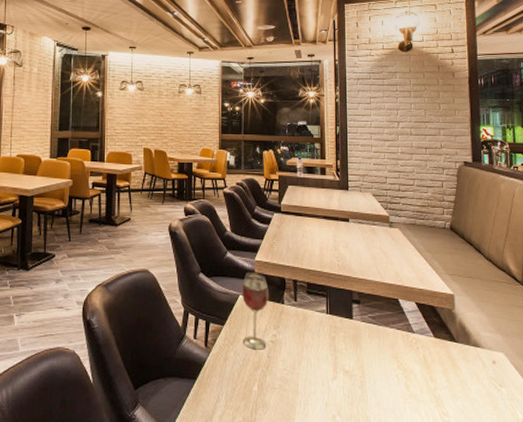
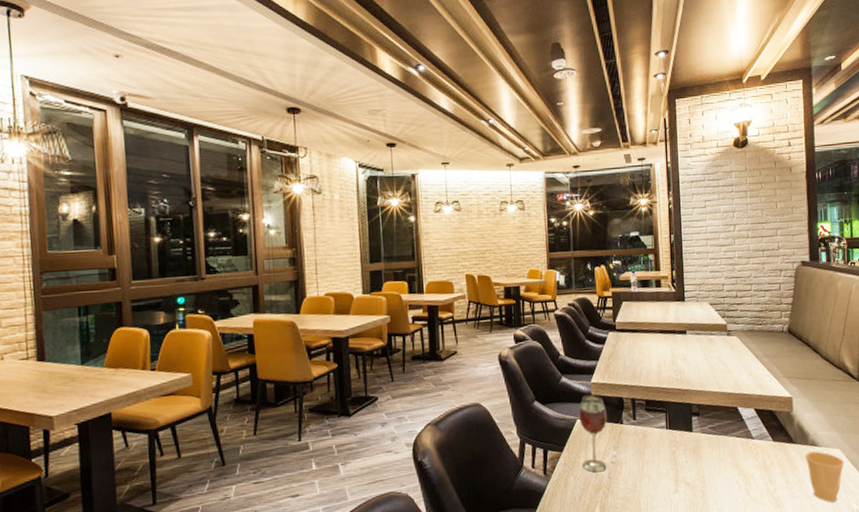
cup: none [467,353,509,409] -> present [804,451,845,502]

